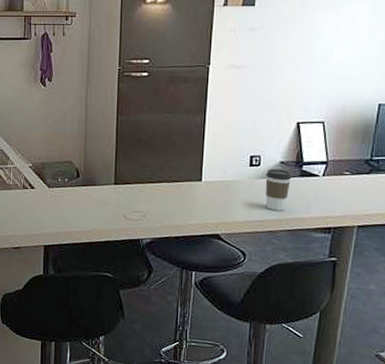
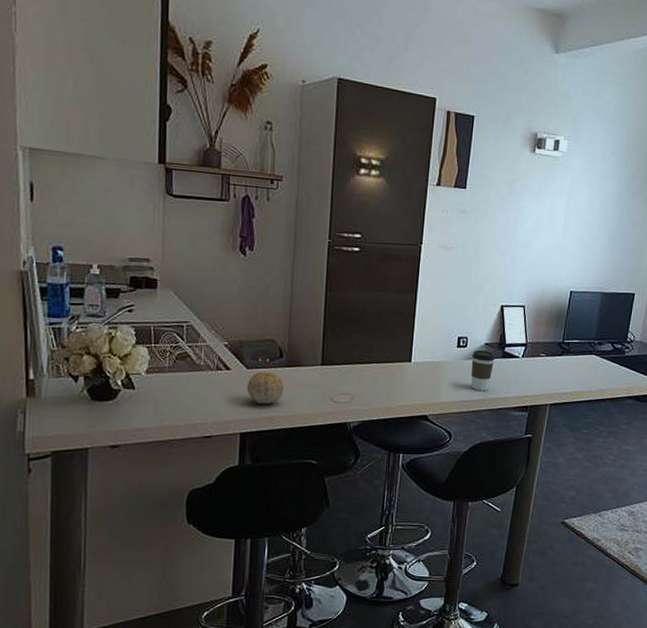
fruit: none [48,190,81,220] -> present [246,372,284,405]

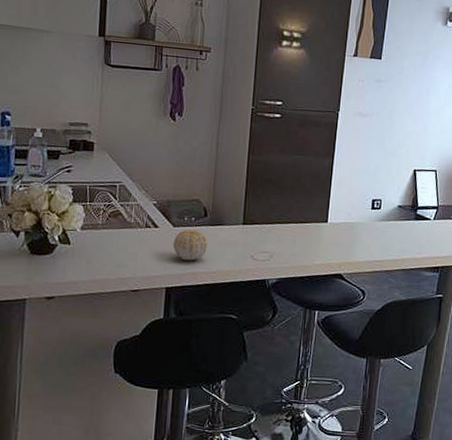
coffee cup: present [470,350,496,391] -> none [384,212,408,251]

